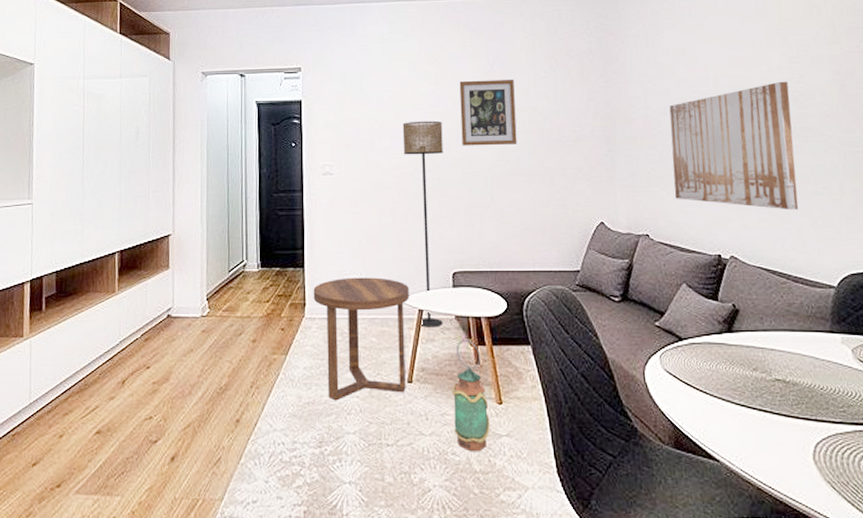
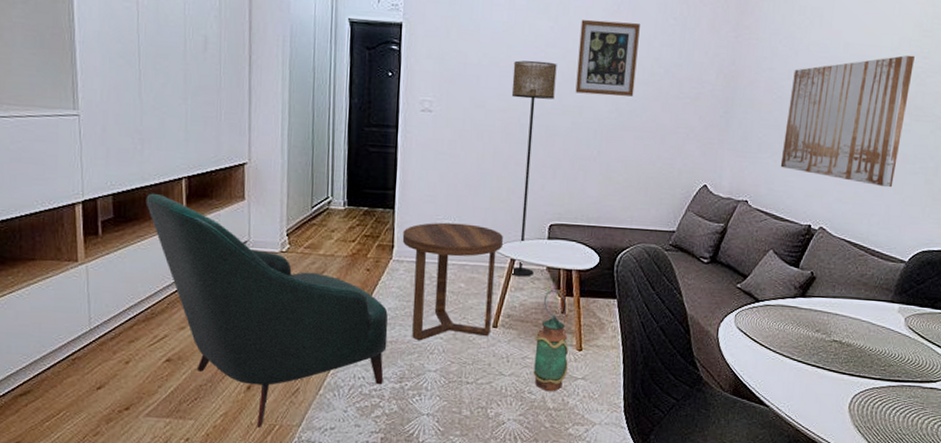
armchair: none [83,268,305,504] -> present [145,193,388,429]

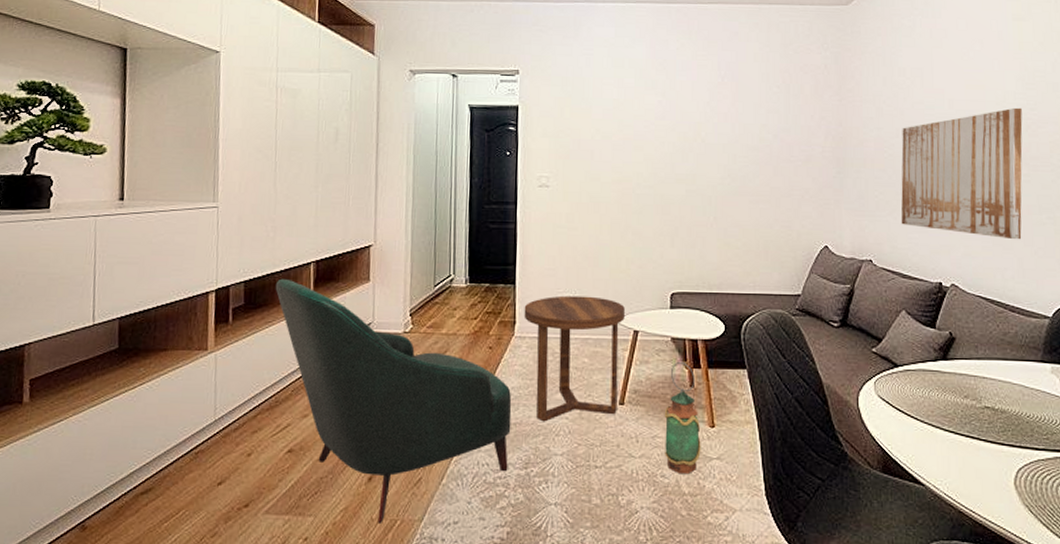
floor lamp: present [509,60,557,277] -> none [625,133,668,349]
wall art: present [575,19,640,97] -> none [687,92,745,163]

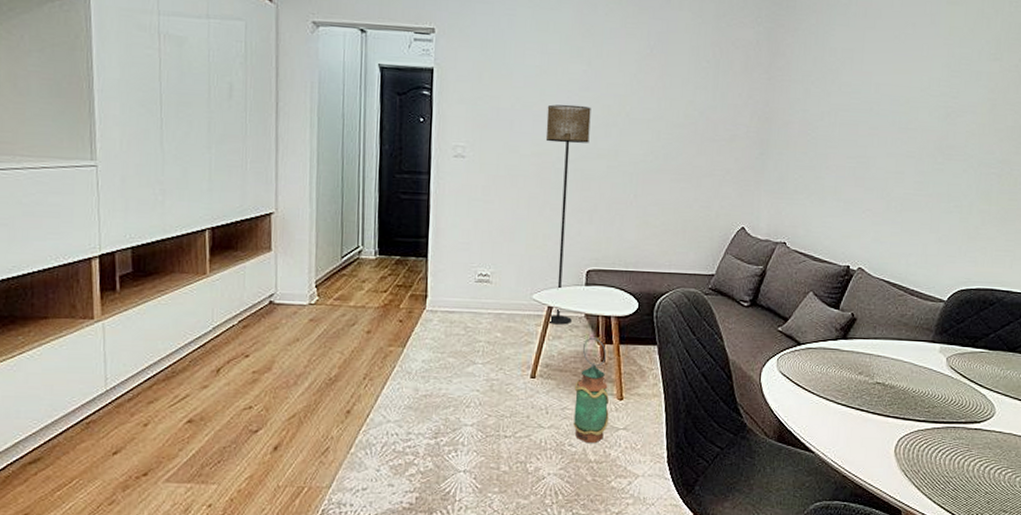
armchair: present [275,278,512,525] -> none [166,245,422,492]
side table: present [524,295,625,422] -> none [436,270,540,394]
floor lamp: none [625,133,668,349] -> present [545,104,591,325]
wall art: present [901,107,1023,240] -> none [817,95,944,227]

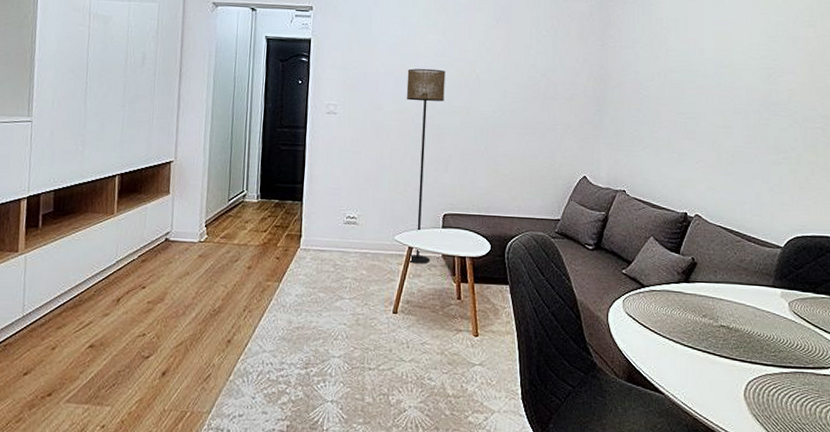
lantern: present [573,337,609,444] -> none [432,276,465,378]

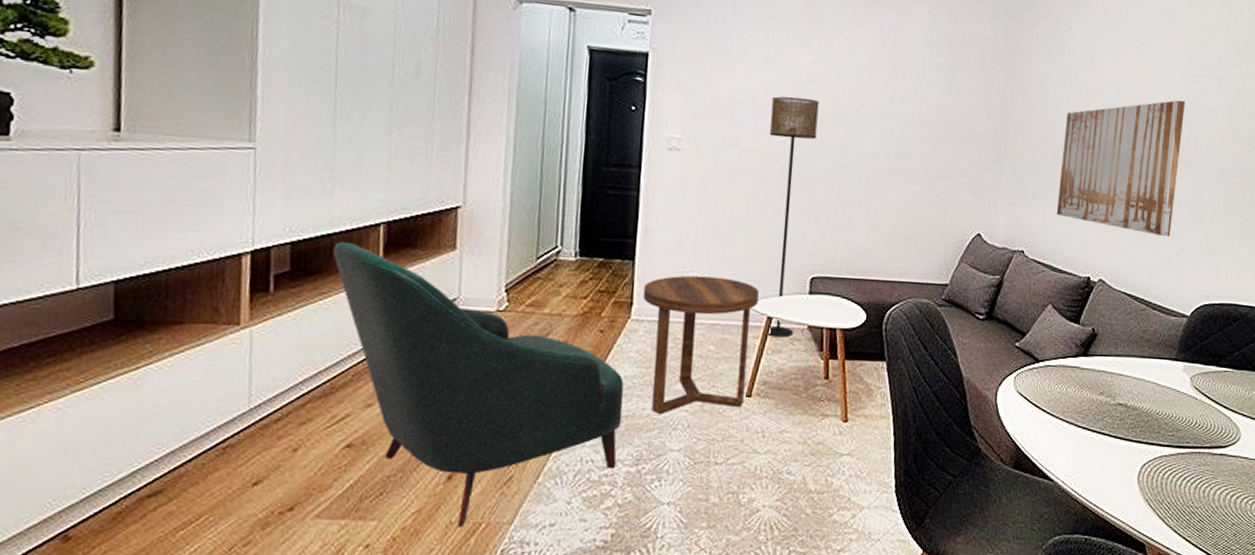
armchair: none [82,189,295,415] -> present [332,241,624,528]
side table: none [309,213,401,327] -> present [642,275,759,415]
wall art: none [652,57,765,177] -> present [1056,100,1185,237]

